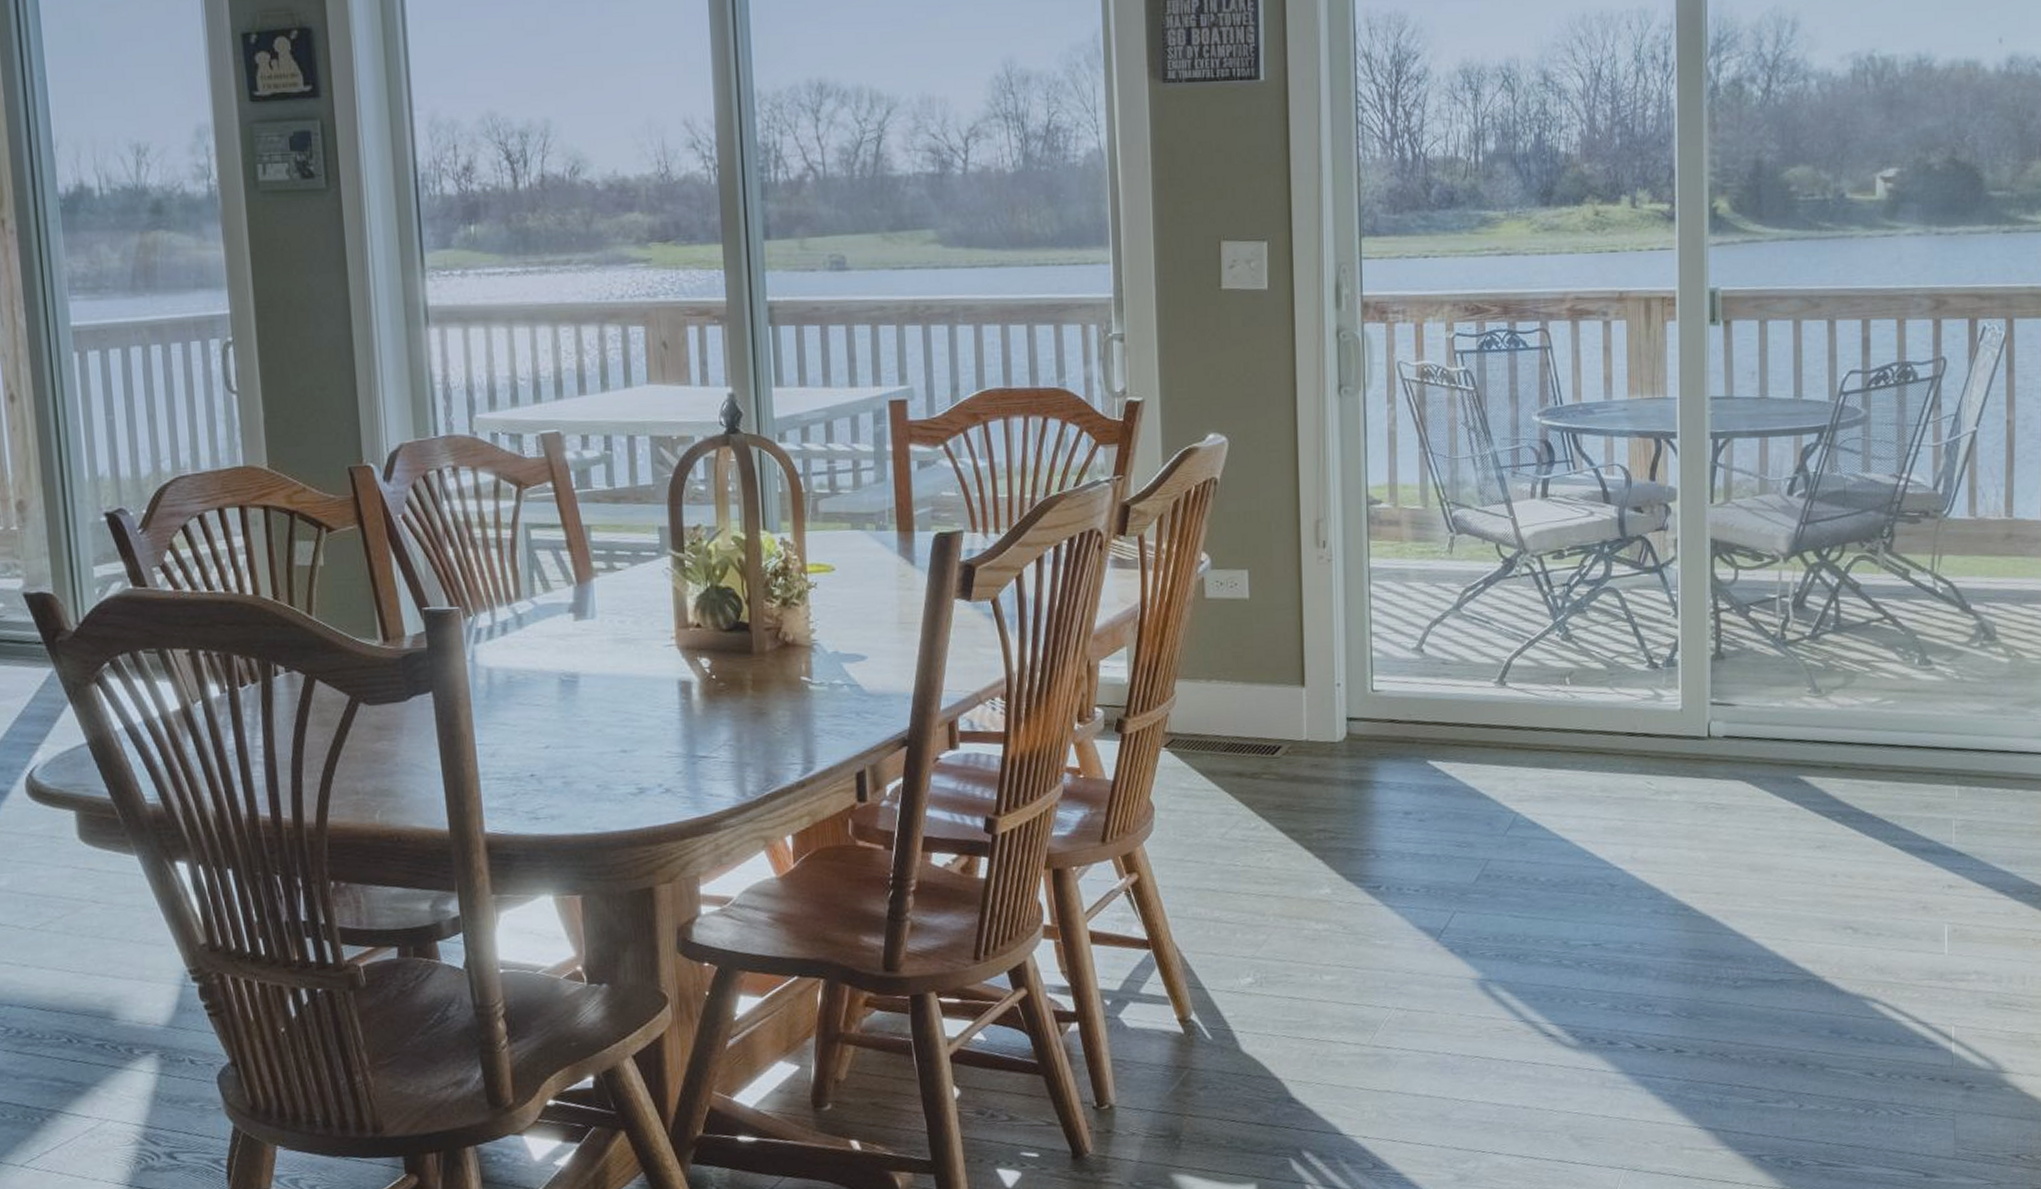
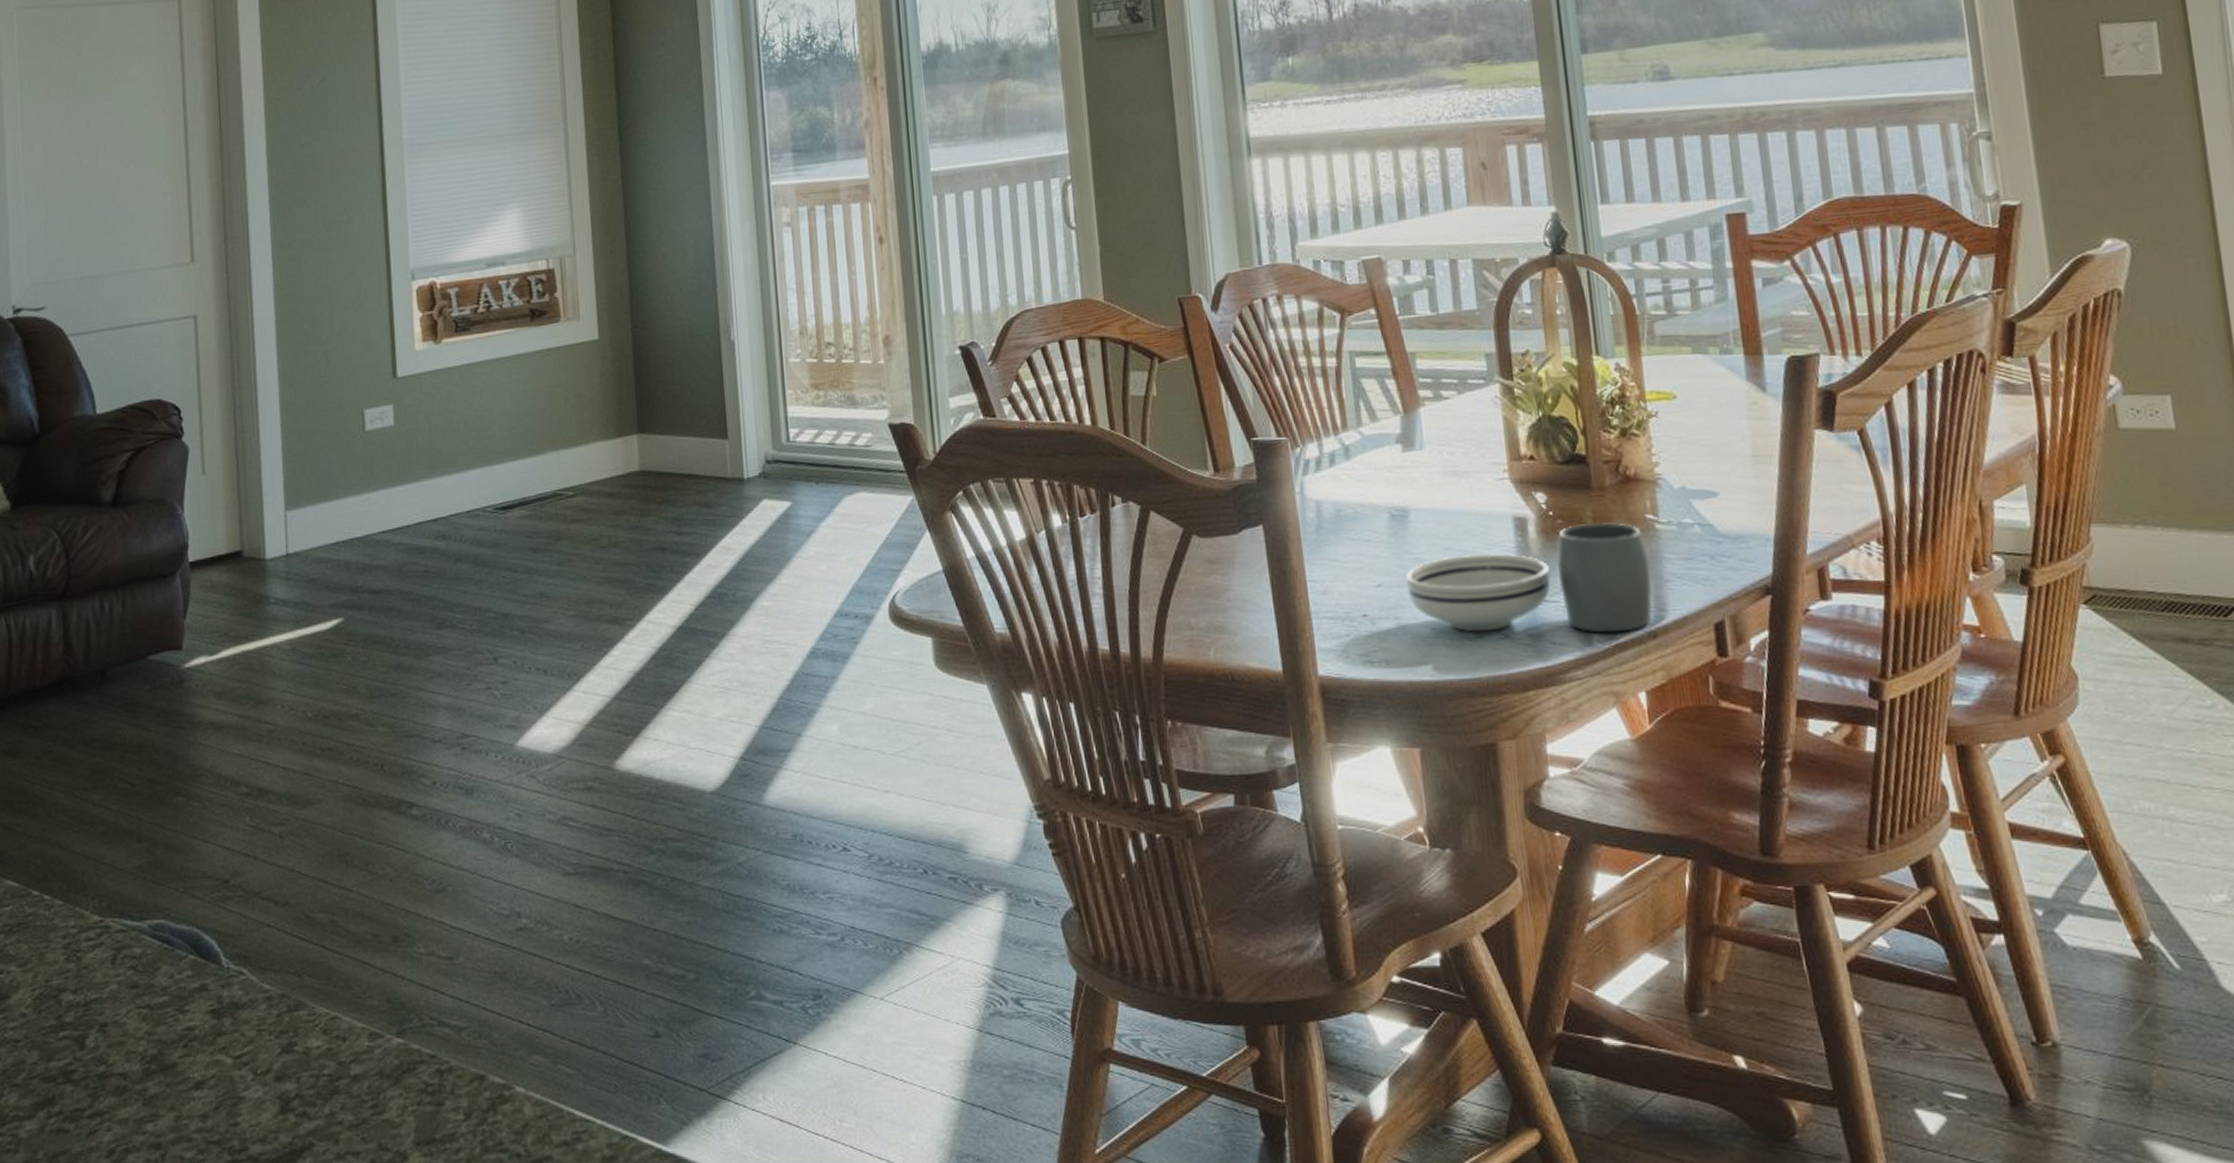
bowl: none [572,715,712,788] -> present [1404,553,1551,632]
mug: none [718,684,803,785] -> present [1557,522,1653,633]

